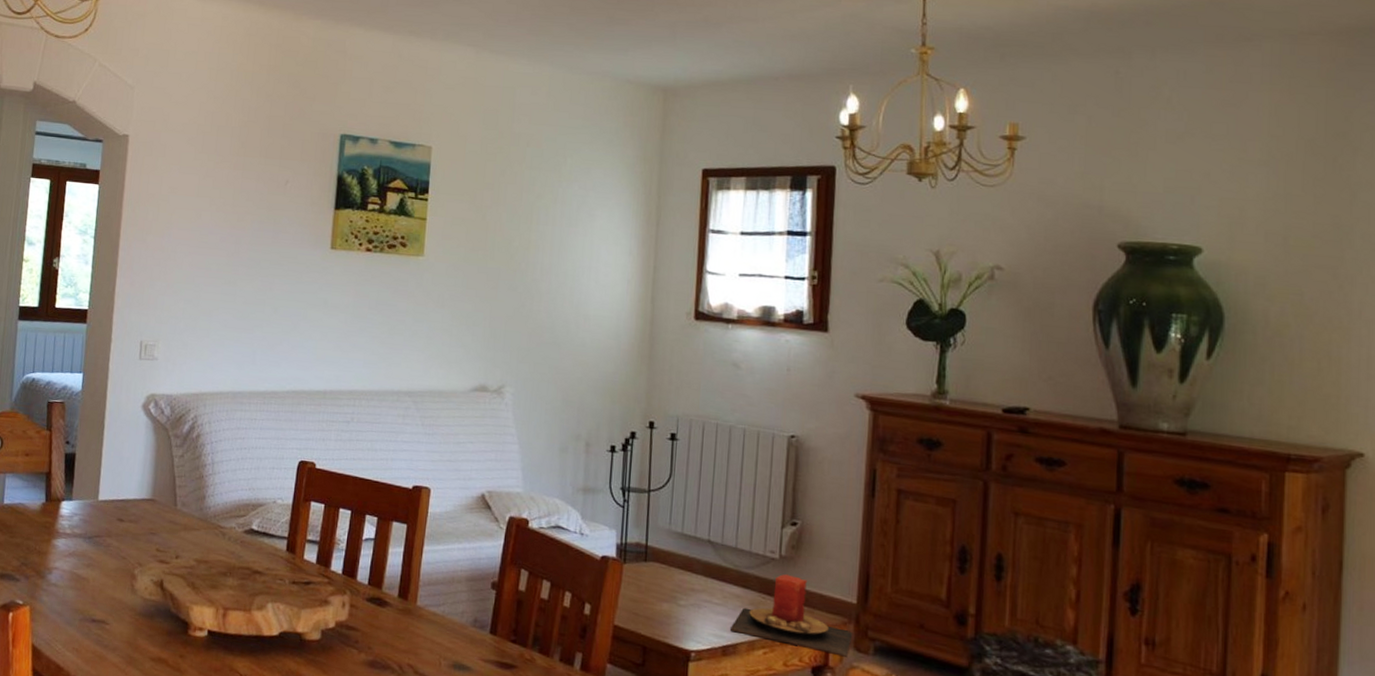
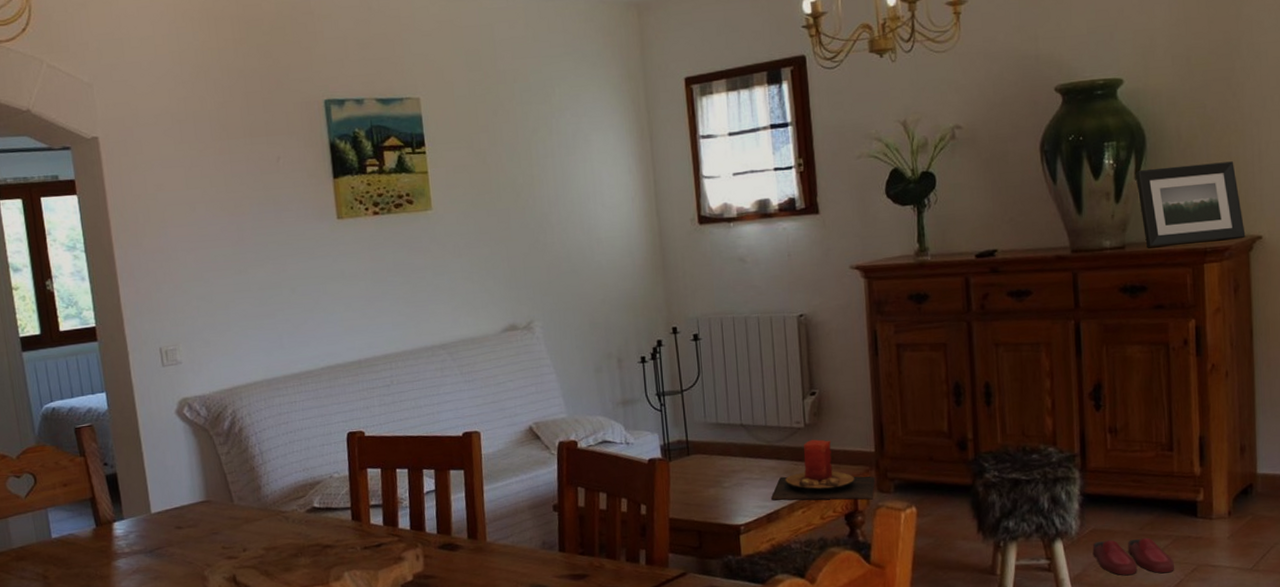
picture frame: none [1207,351,1343,452] -> present [1136,161,1246,247]

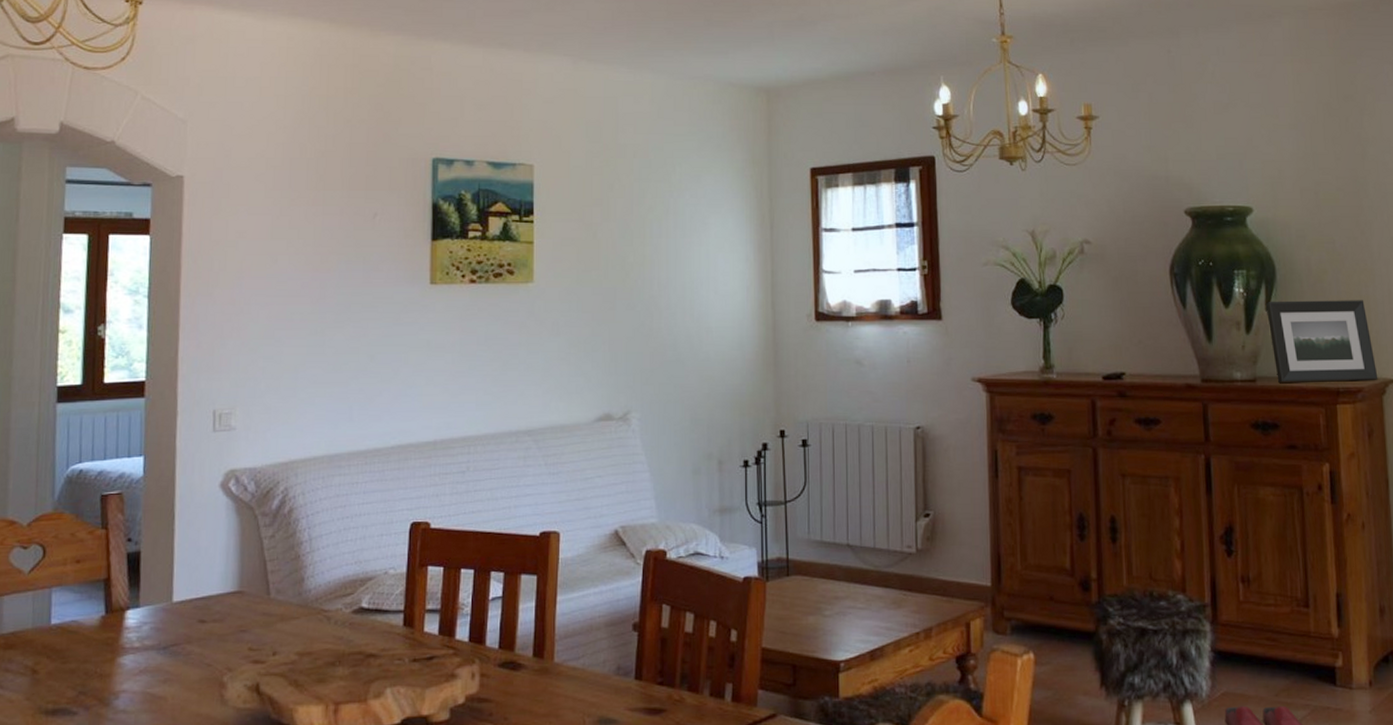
candle: present [771,439,876,501] -> none [876,566,991,642]

